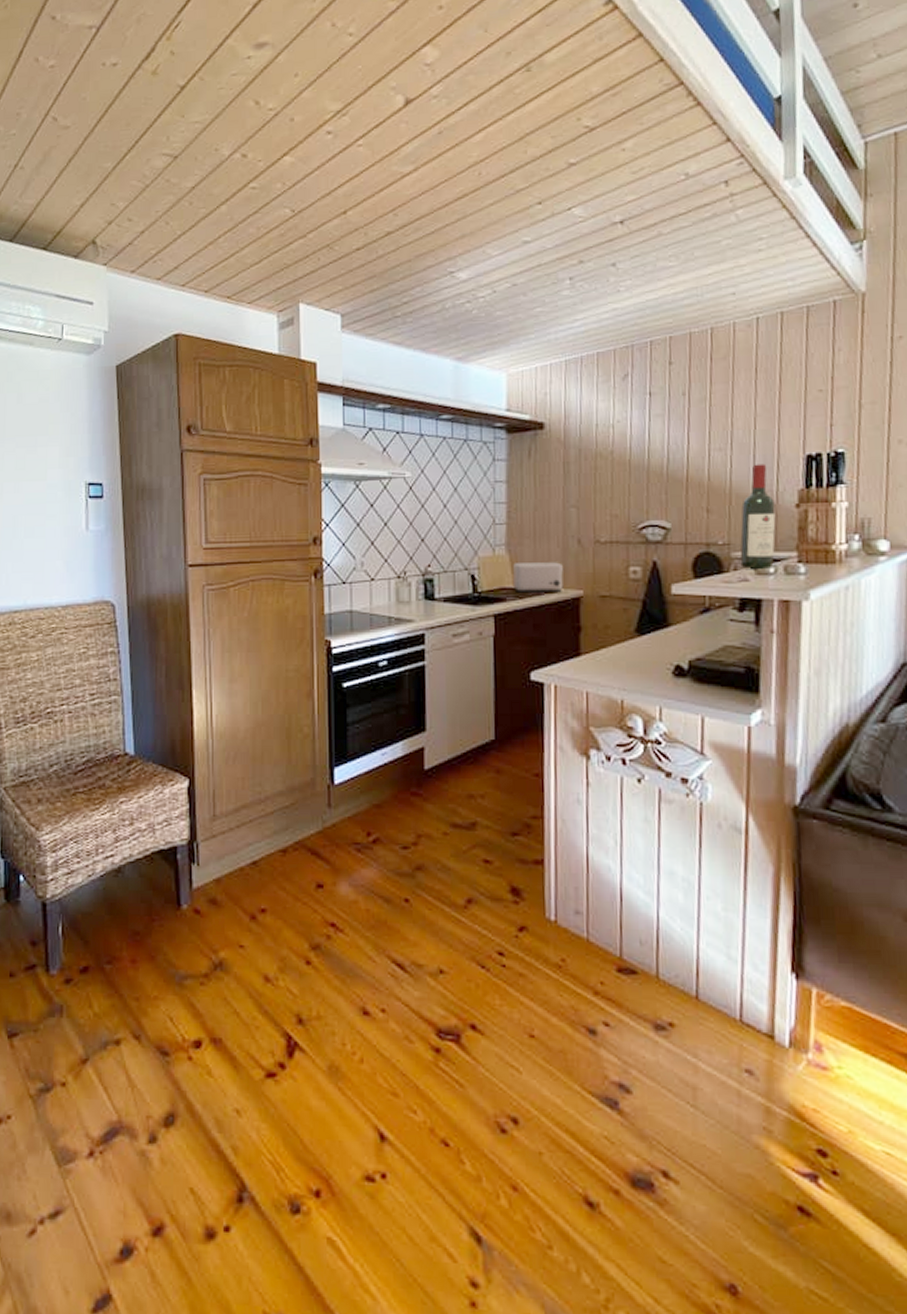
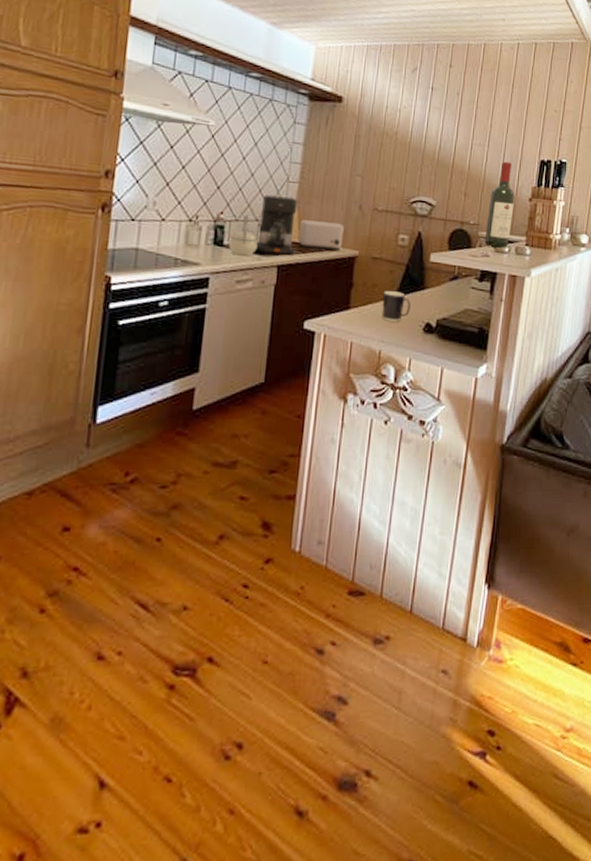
kettle: none [440,566,470,608] -> present [229,216,258,256]
coffee maker: none [468,540,510,603] -> present [256,194,298,255]
mug: none [618,630,653,666] -> present [381,290,411,322]

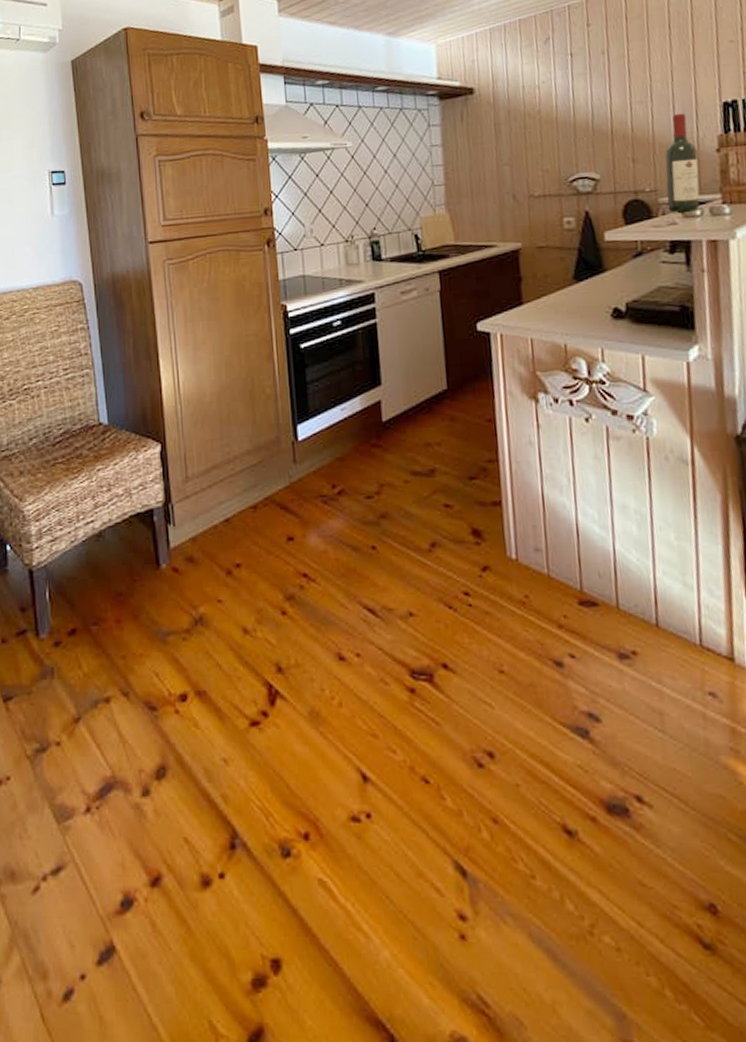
kettle: present [229,216,258,256] -> none [386,227,415,268]
coffee maker: present [256,194,298,255] -> none [412,200,453,261]
toaster: present [299,220,345,250] -> none [453,218,502,249]
mug: present [381,290,411,322] -> none [556,278,592,312]

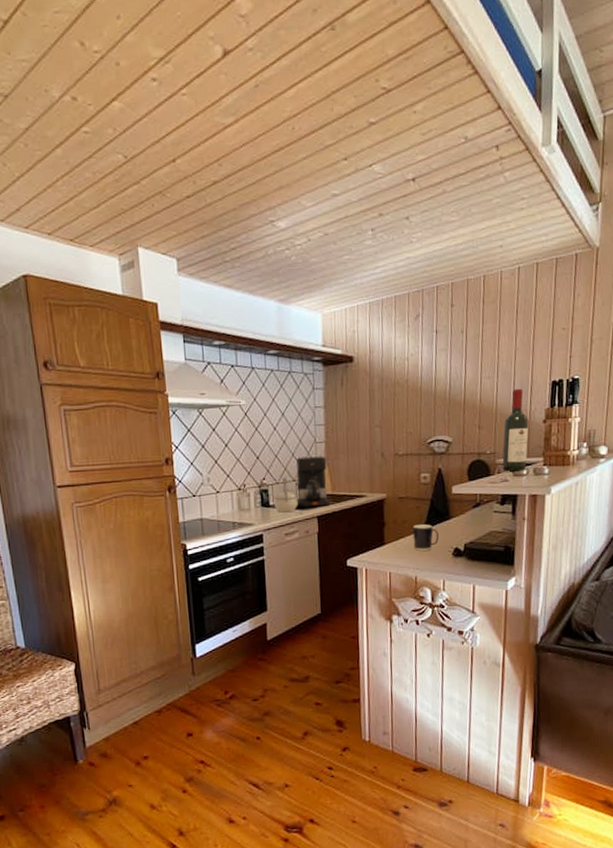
kettle: none [386,227,415,268] -> present [274,478,298,513]
coffee maker: none [412,200,453,261] -> present [296,456,329,508]
mug: none [556,278,592,312] -> present [412,523,439,551]

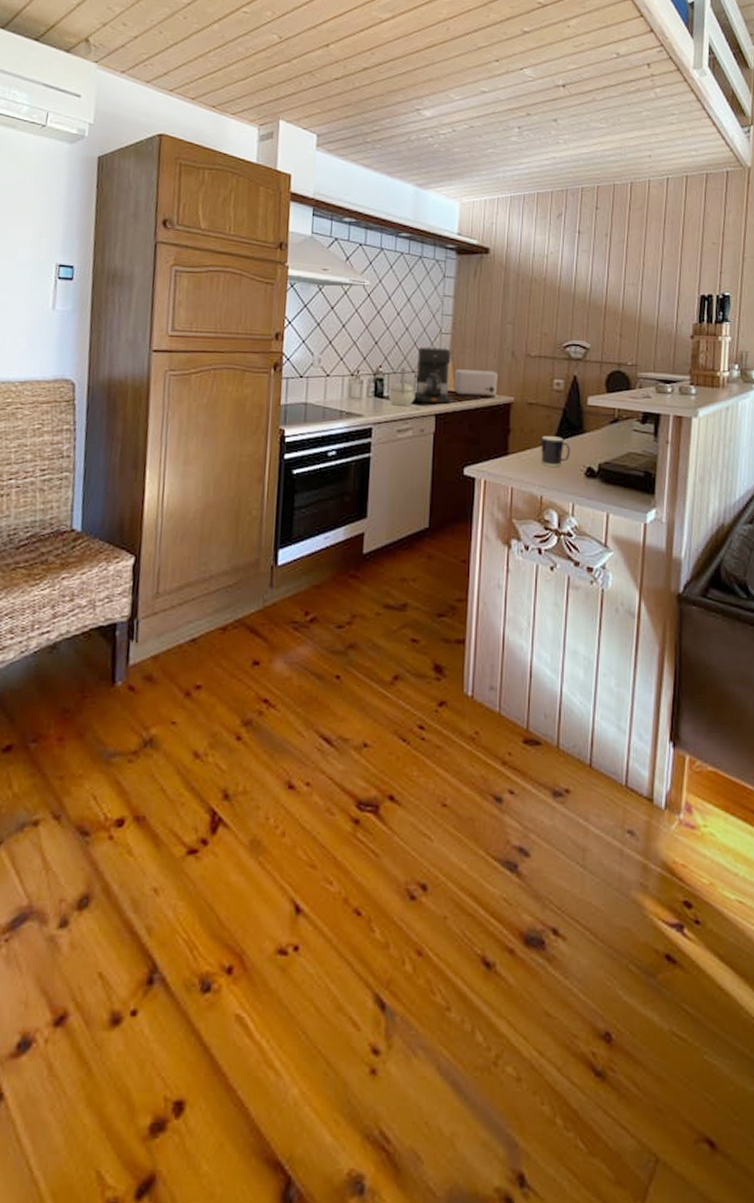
toaster: none [331,472,371,498] -> present [454,369,499,397]
wine bottle: present [502,388,529,472] -> none [644,299,675,388]

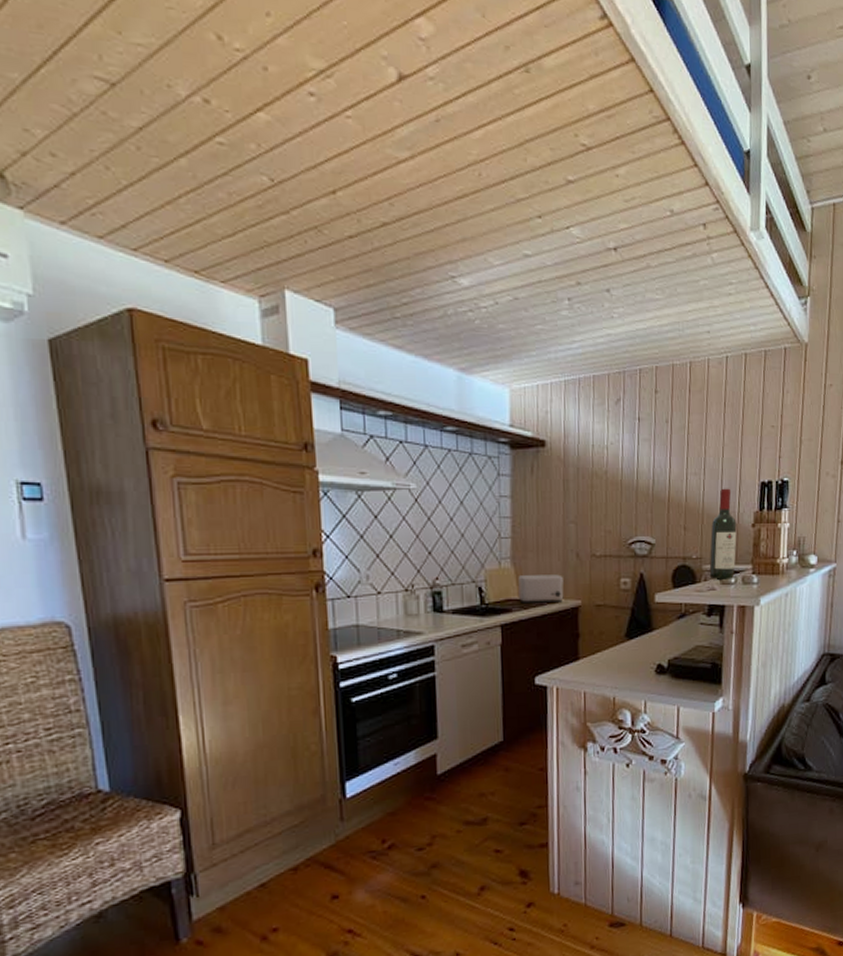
kettle: present [388,368,416,406] -> none [449,579,478,620]
coffee maker: present [414,347,451,404] -> none [476,554,515,614]
mug: present [541,435,570,467] -> none [611,636,640,667]
wine bottle: none [644,299,675,388] -> present [709,488,737,580]

